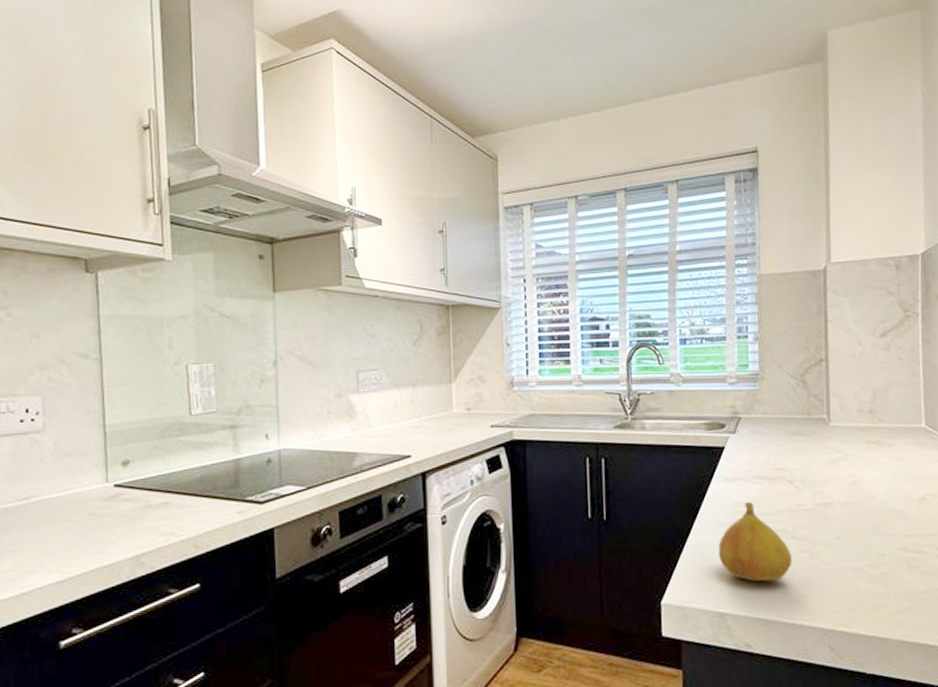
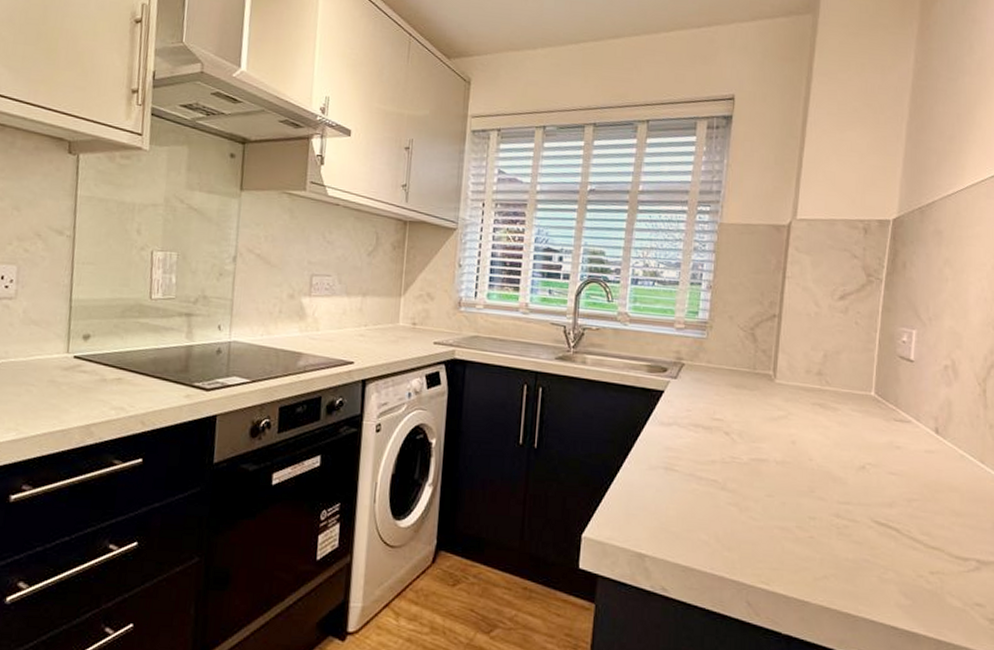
fruit: present [718,502,792,582] -> none [645,448,719,530]

